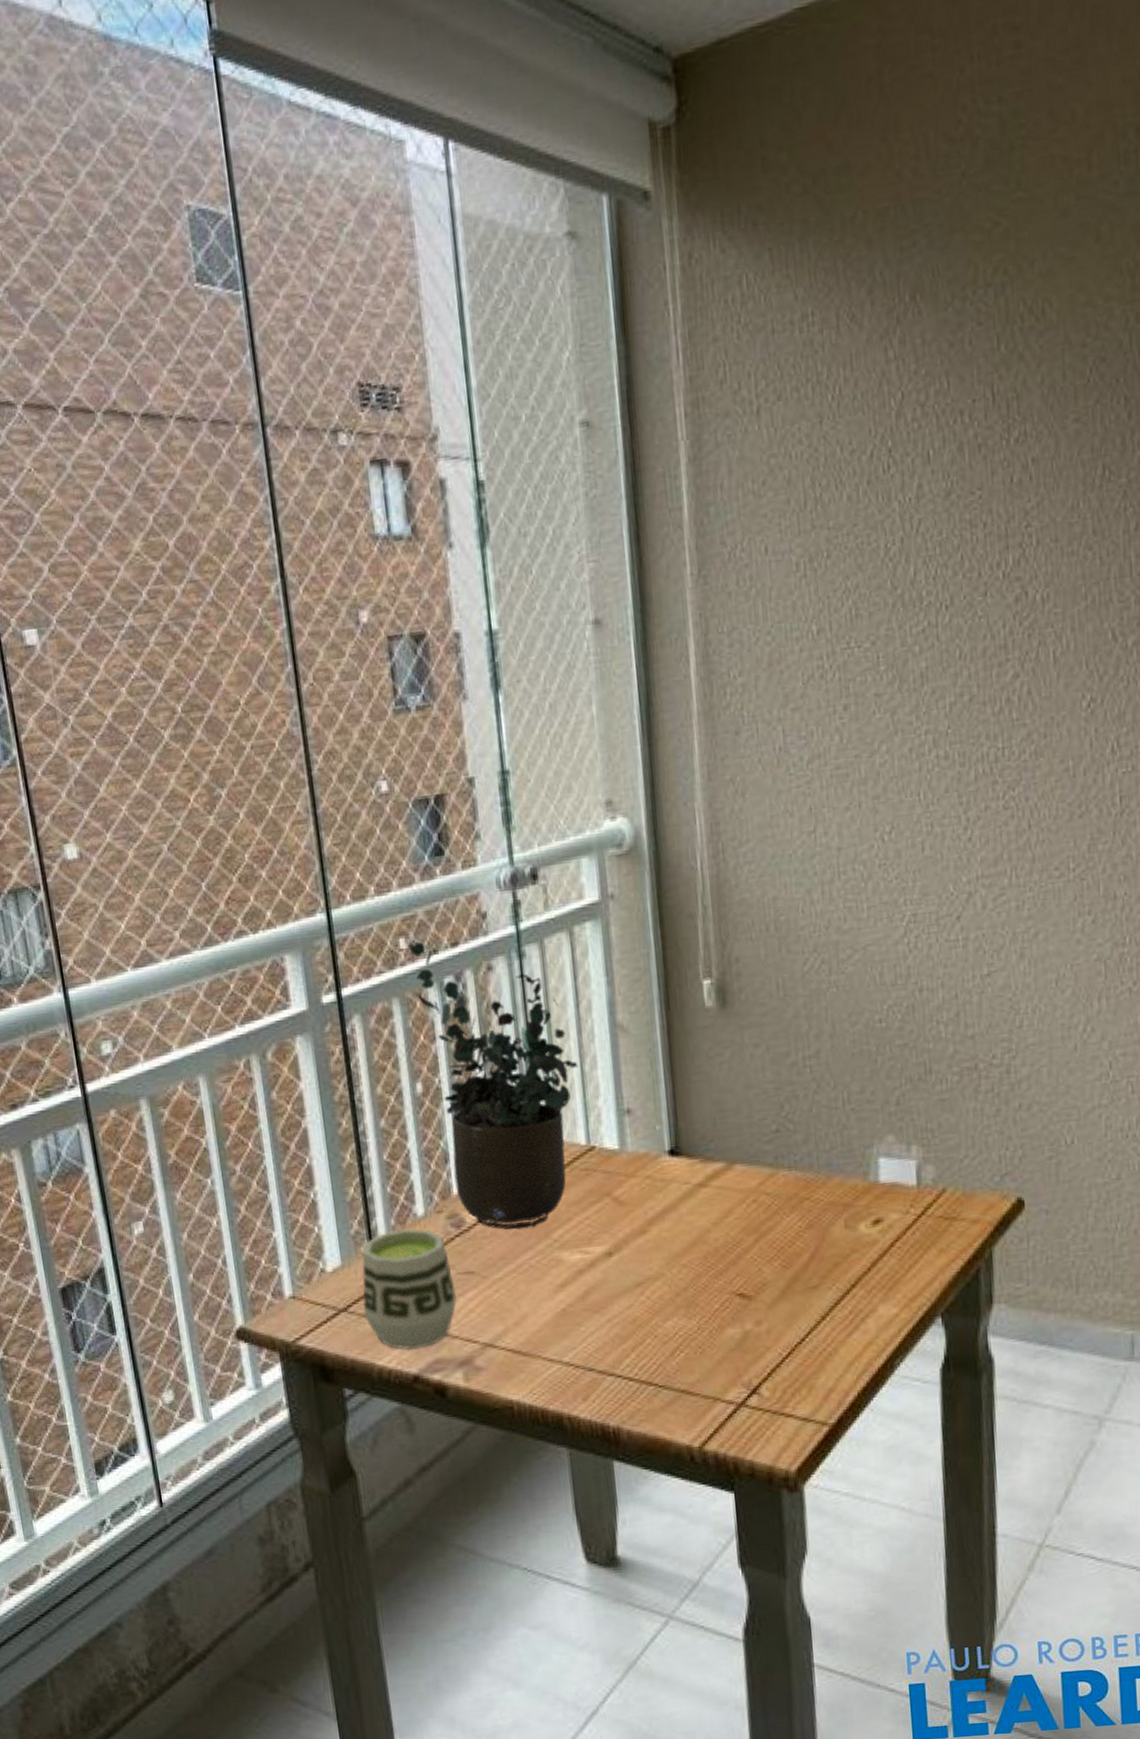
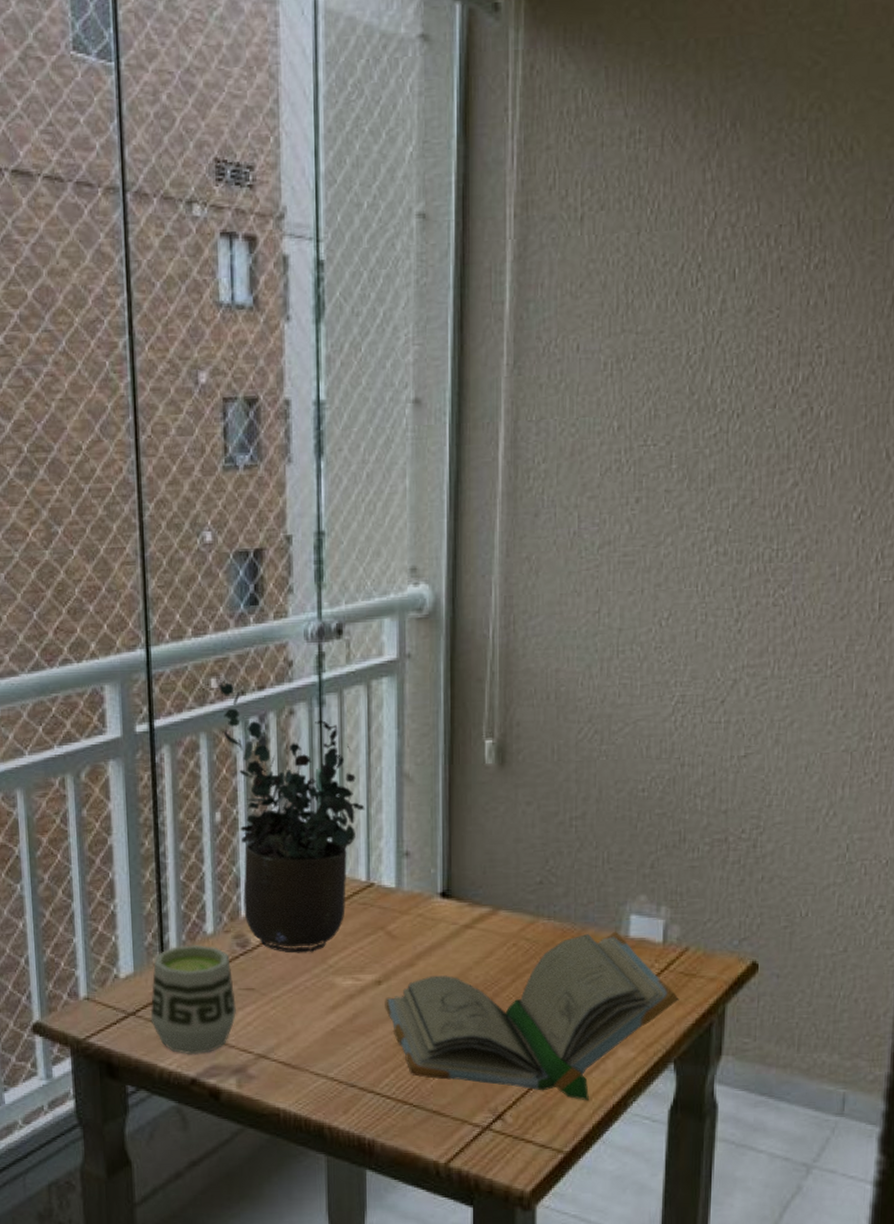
book: none [617,1177,941,1366] -> present [385,931,679,1101]

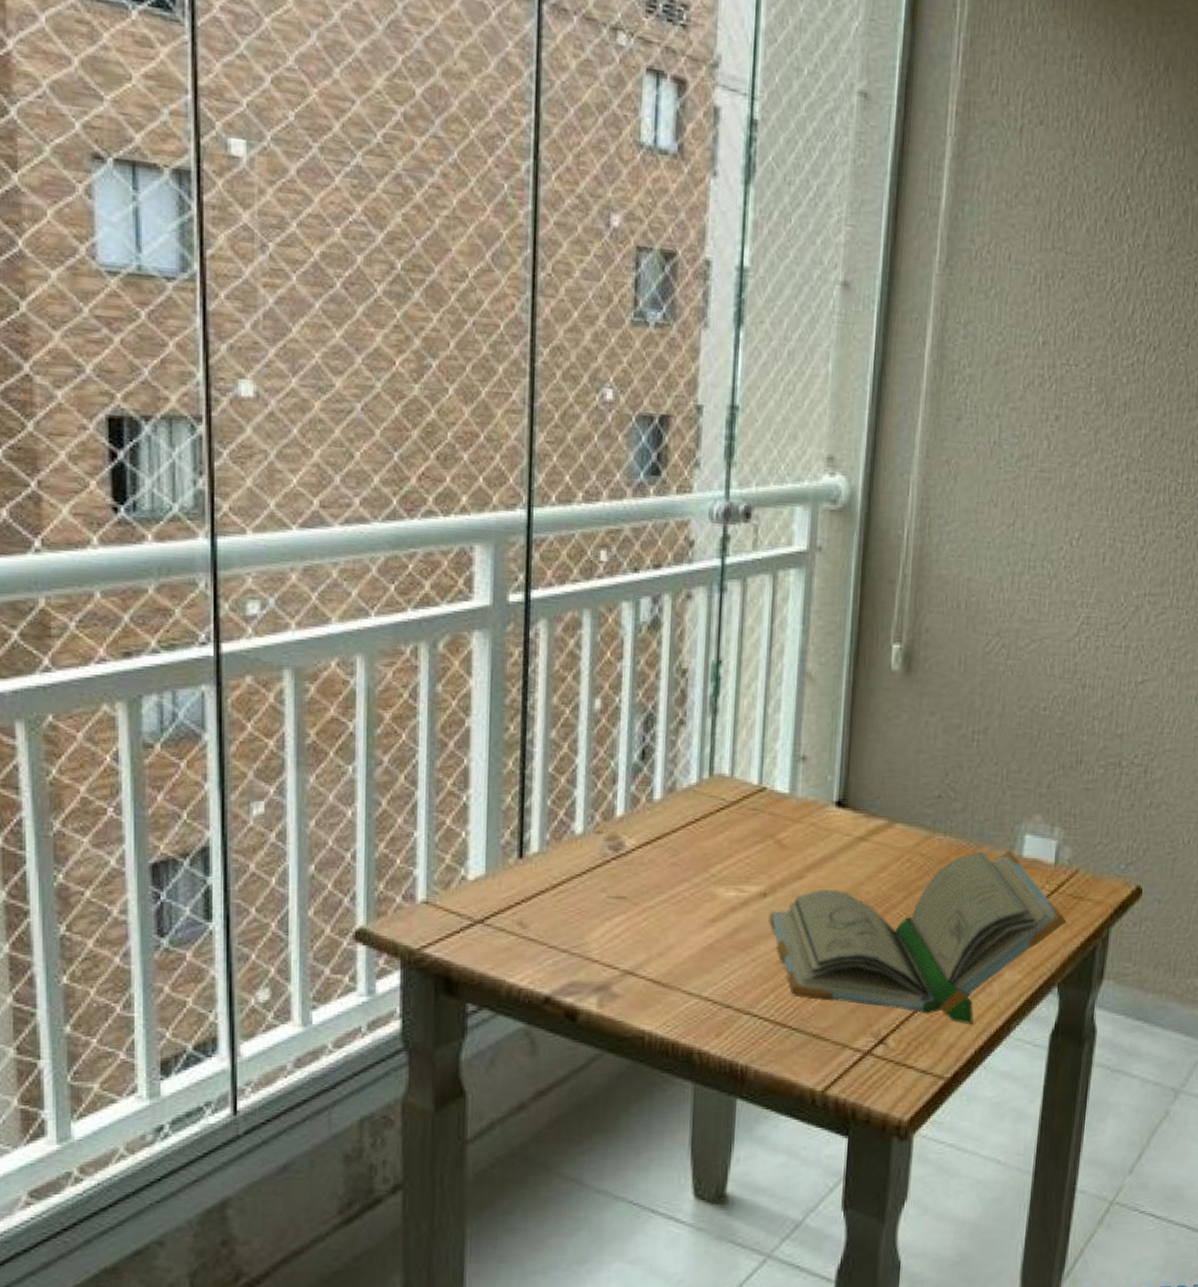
cup: present [150,944,236,1055] -> none [501,844,603,970]
potted plant: present [219,682,365,953] -> none [609,556,762,860]

